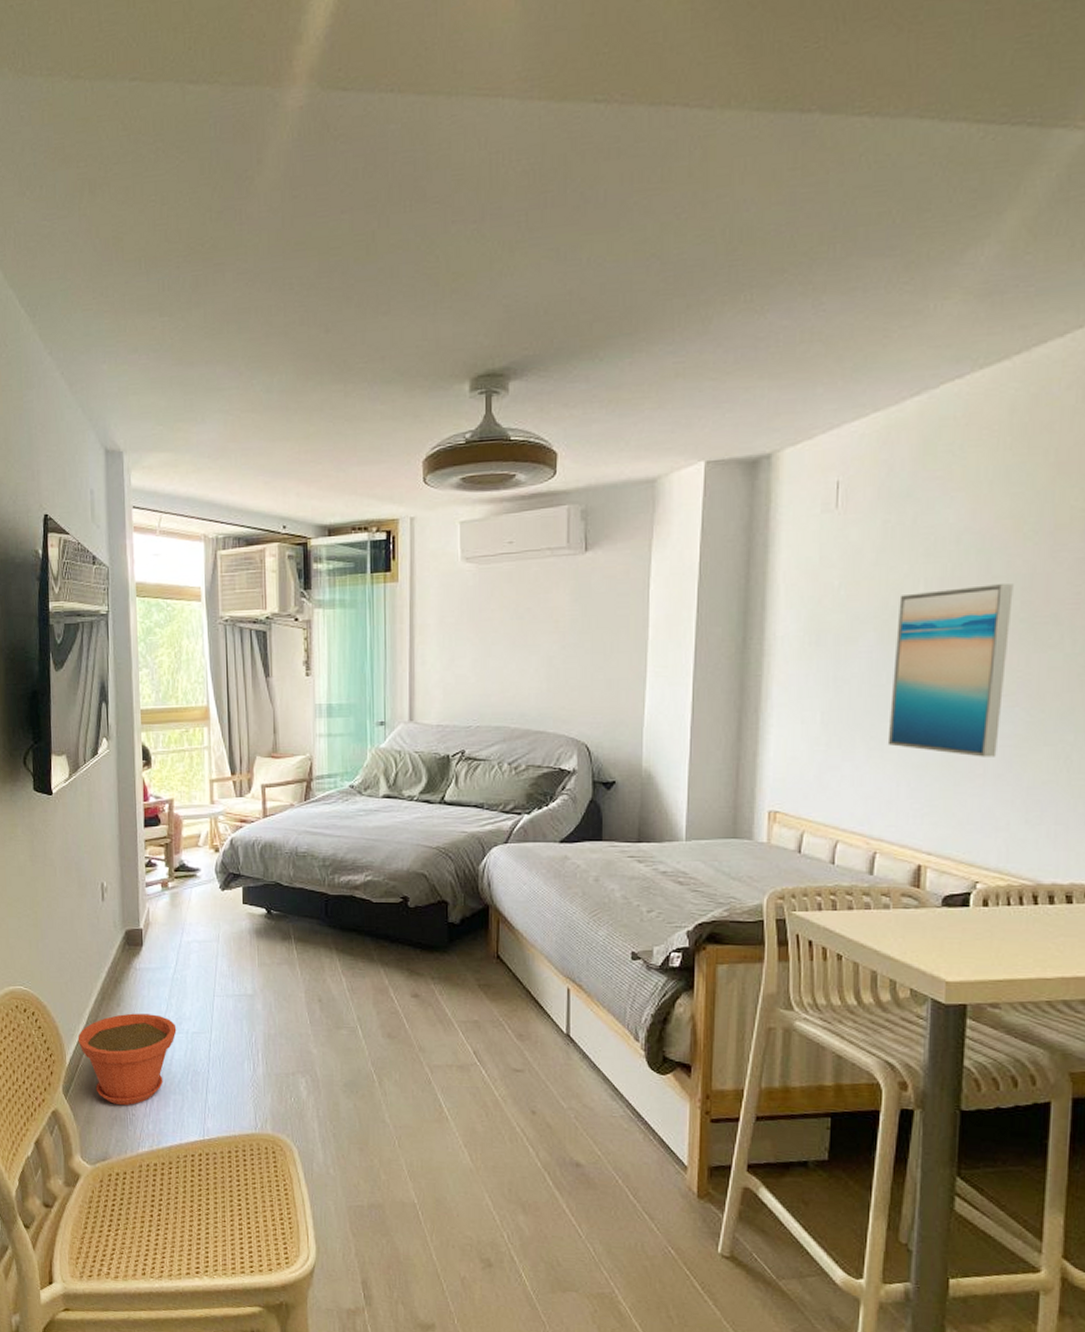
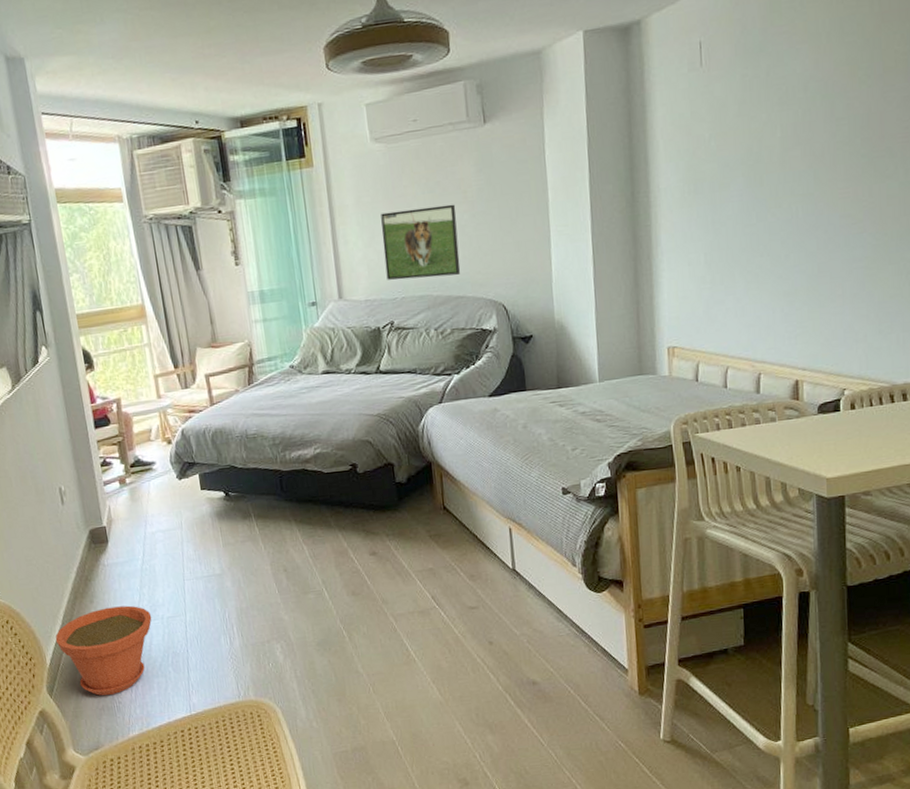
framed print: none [462,633,545,708] -> present [381,204,461,280]
wall art: present [887,584,1014,757] -> none [761,124,854,280]

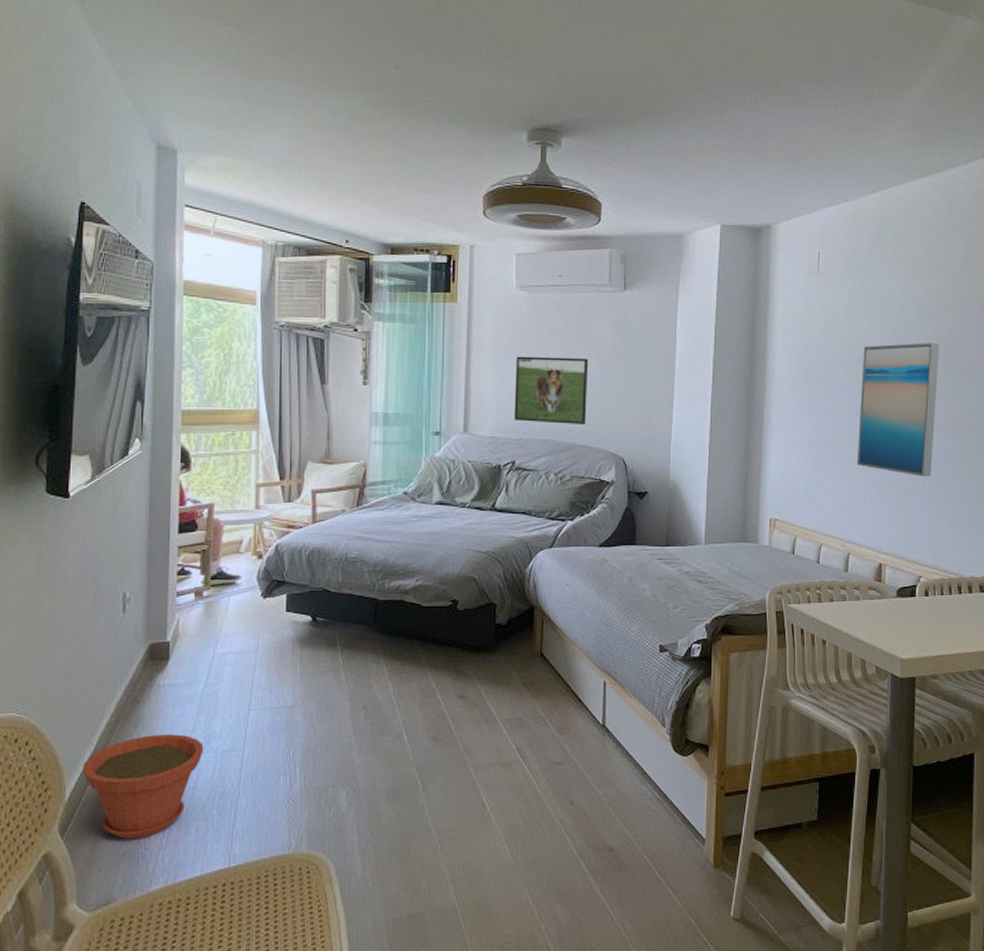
wall art: none [761,124,854,280] -> present [856,343,940,477]

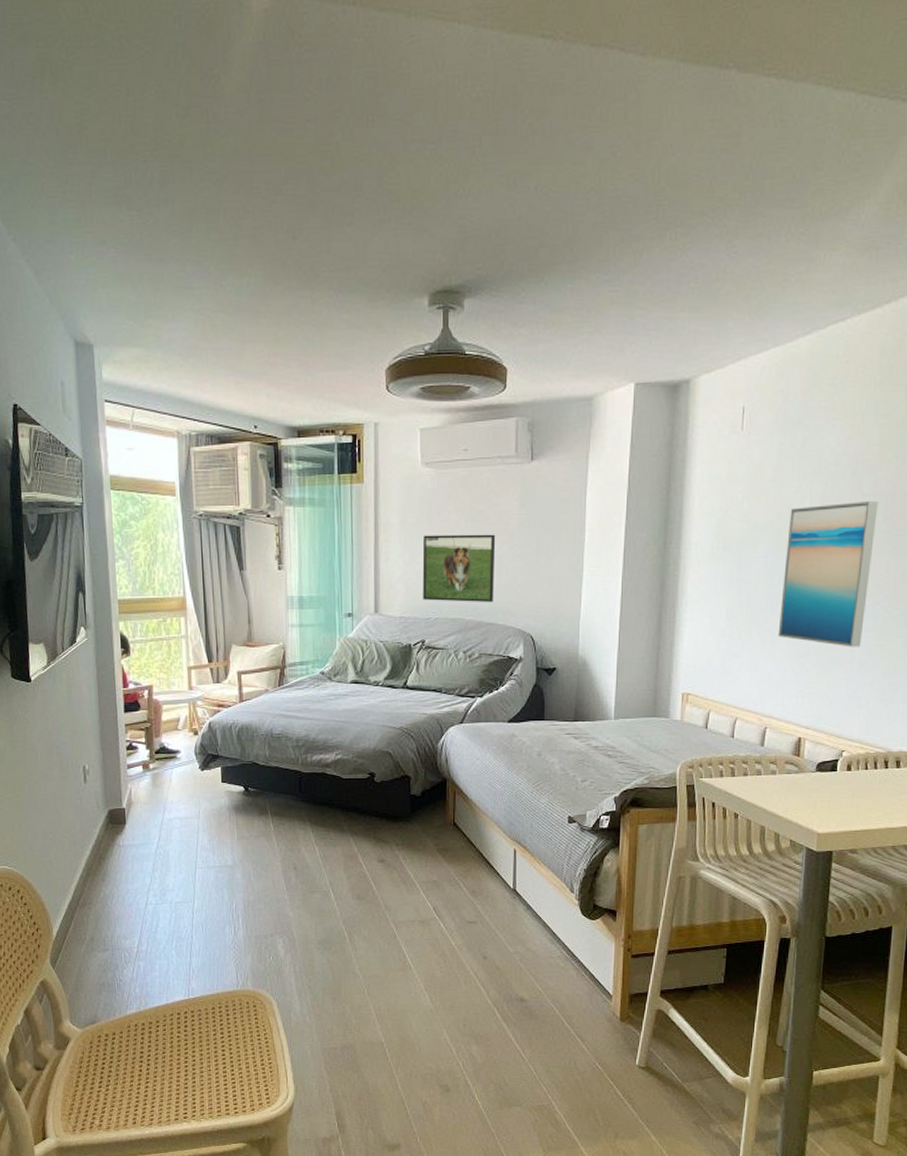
plant pot: present [82,734,204,840] -> none [64,887,161,973]

